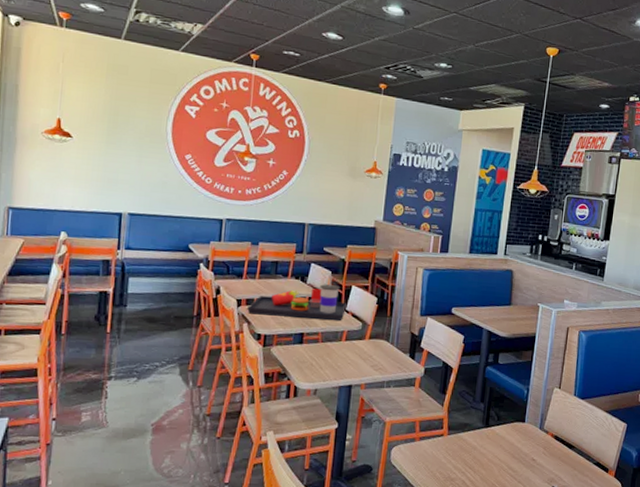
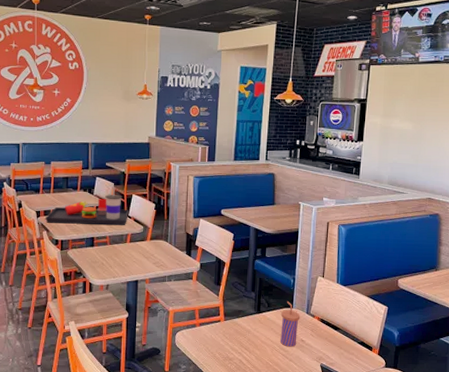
beverage cup: none [509,415,533,467] -> present [280,301,300,347]

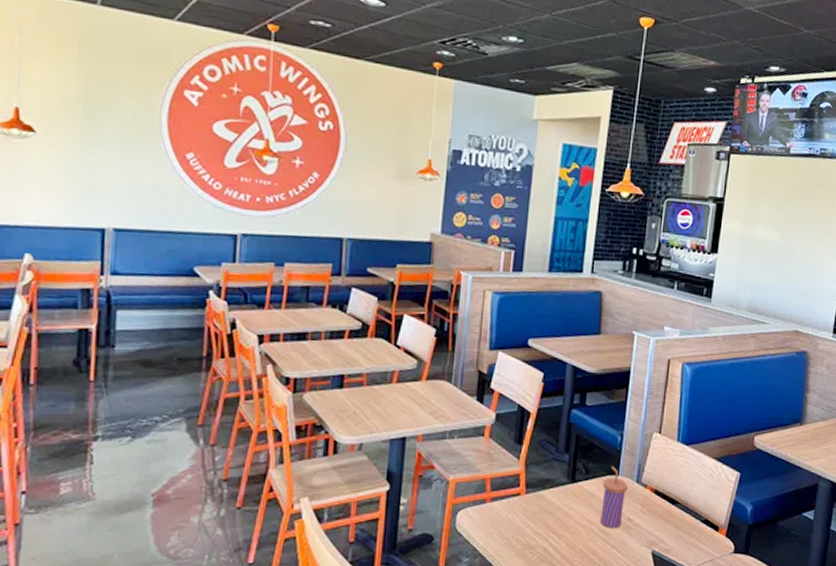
food tray: present [45,186,130,225] -> none [272,302,398,358]

